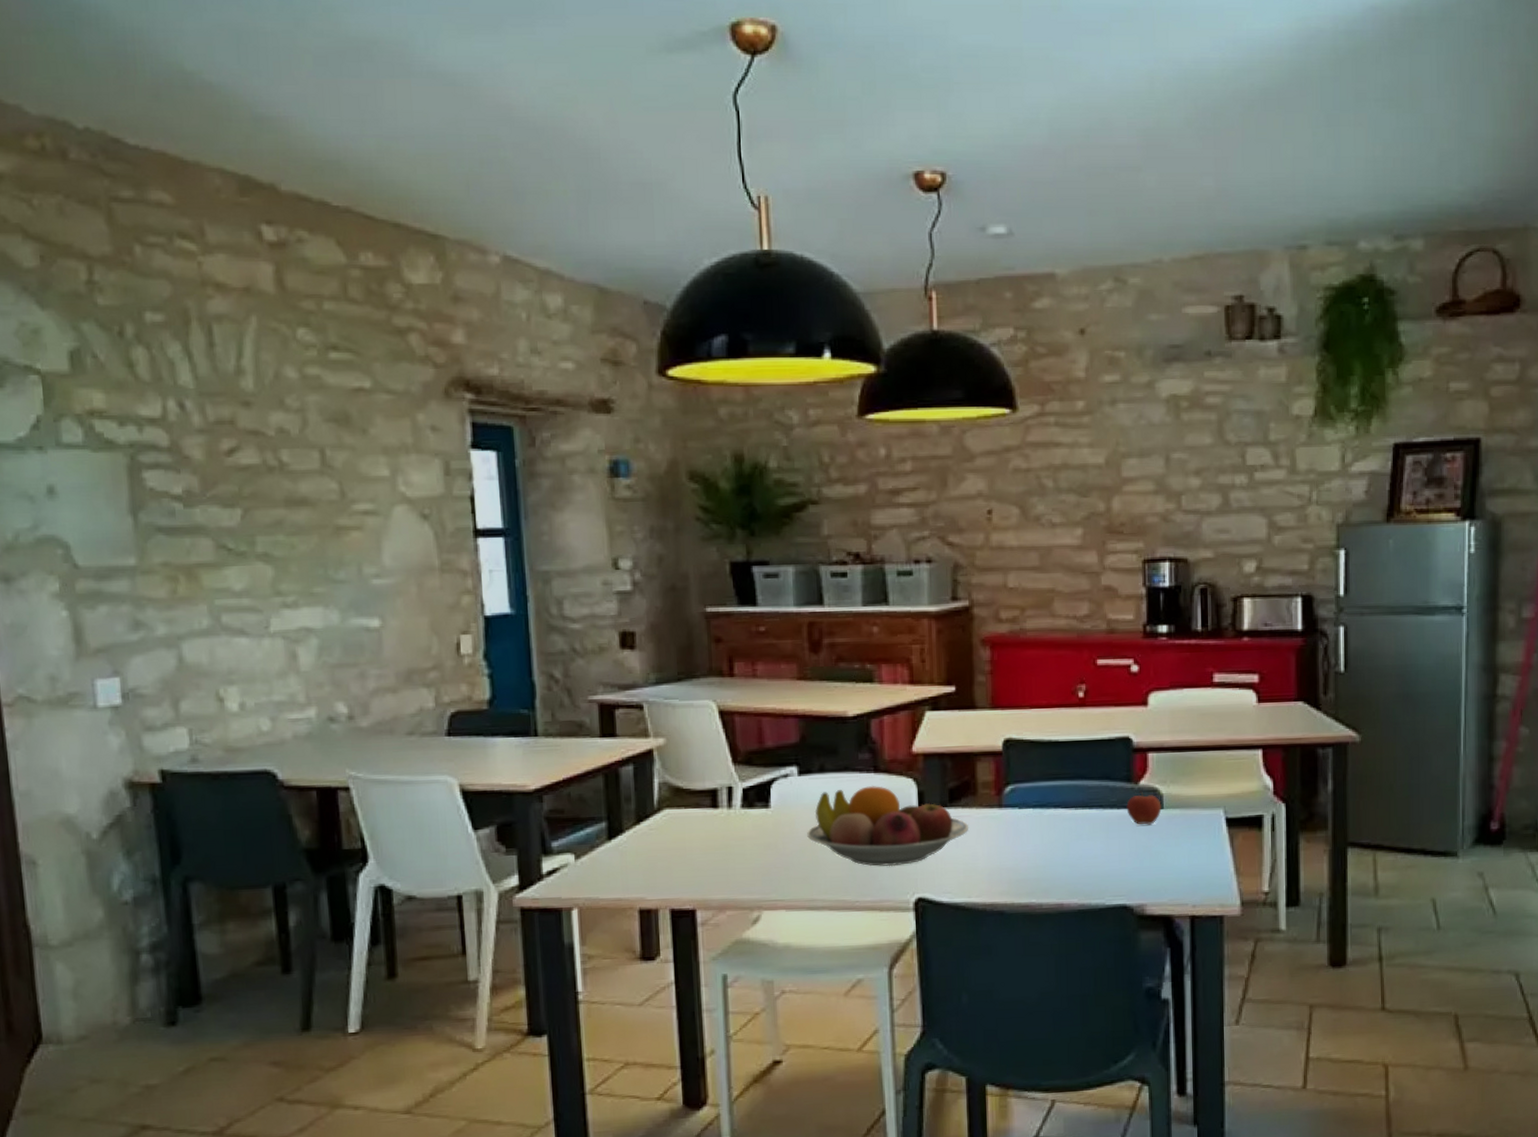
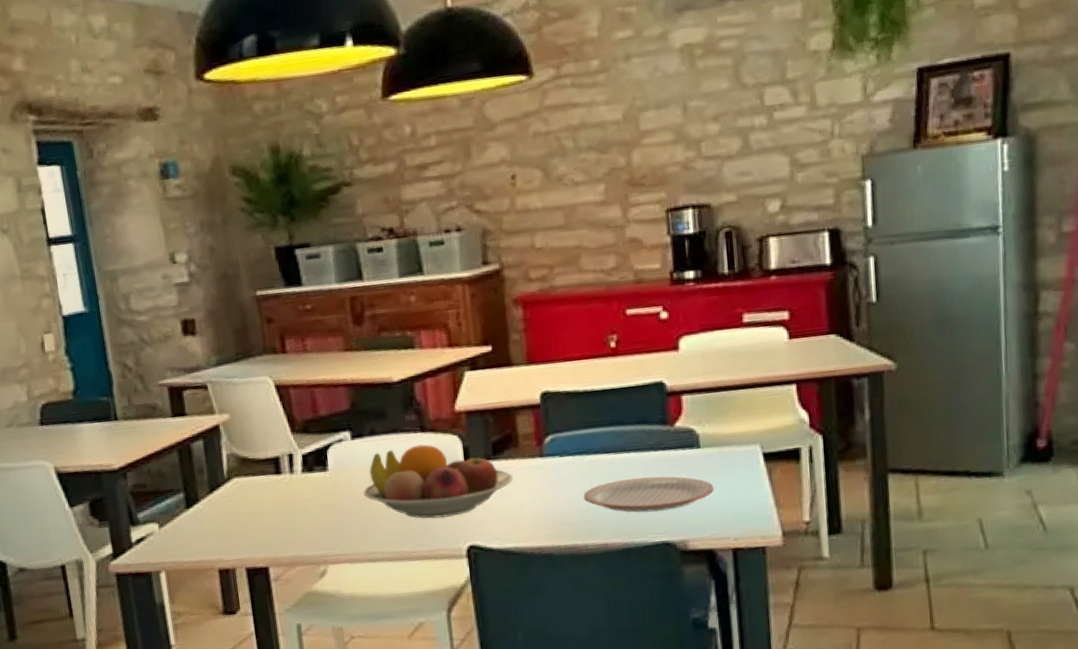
plate: none [1041,835,1175,873] -> present [583,476,714,513]
apple: present [1126,790,1162,825] -> none [663,431,698,465]

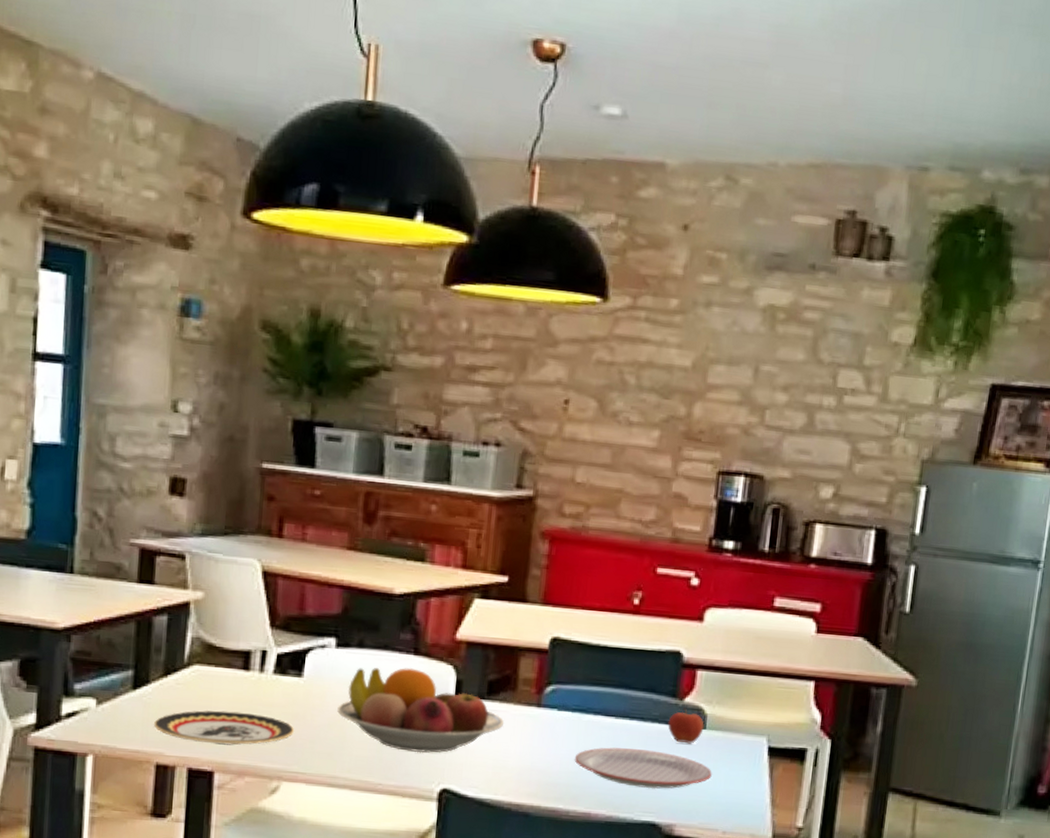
plate: none [210,510,331,544] -> present [154,710,295,746]
apple: none [663,431,698,465] -> present [668,707,705,744]

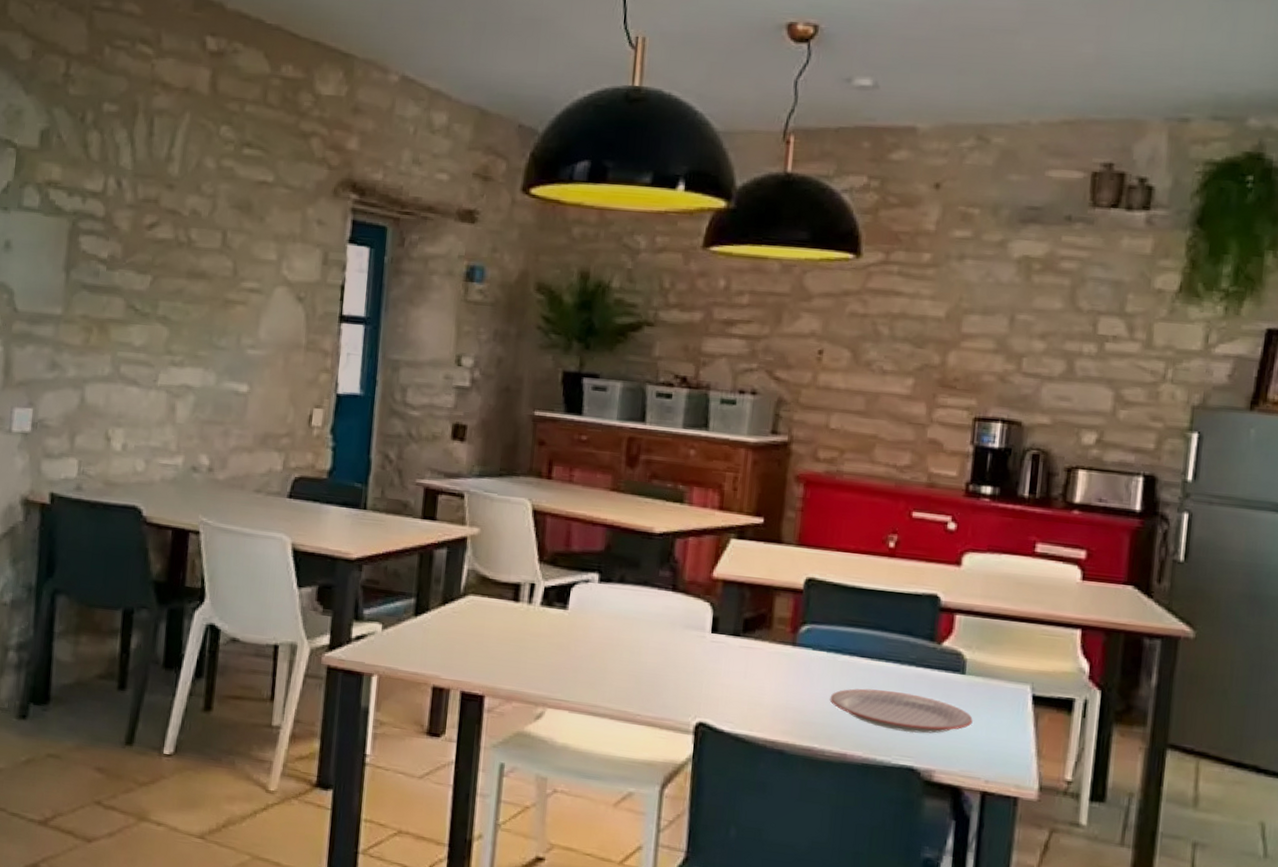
plate: present [154,710,295,746] -> none [432,637,559,672]
fruit bowl: present [337,668,505,753] -> none [599,602,760,687]
apple: present [668,707,705,744] -> none [925,651,964,689]

